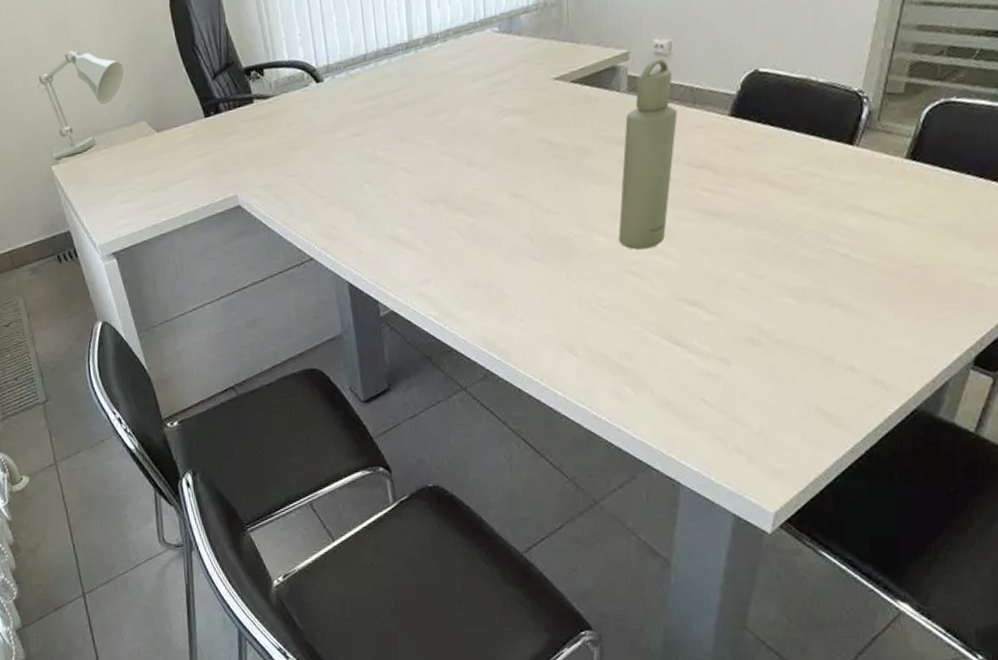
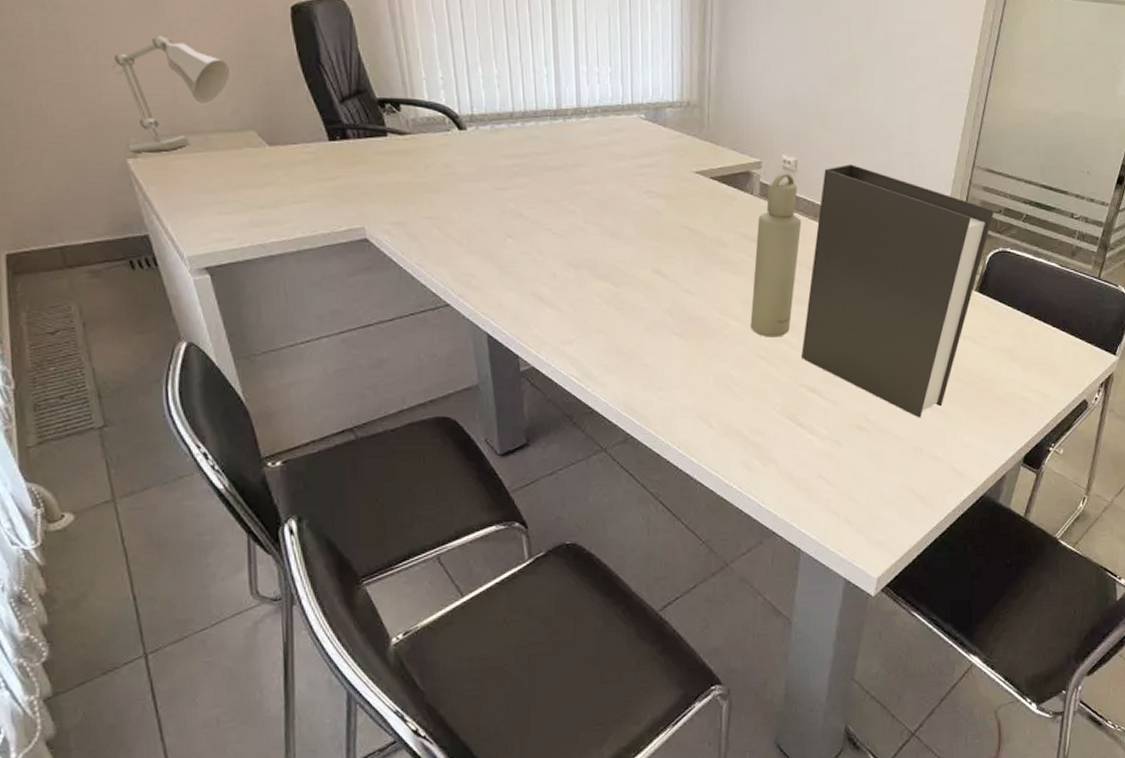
binder: none [679,32,933,323] -> present [801,164,994,418]

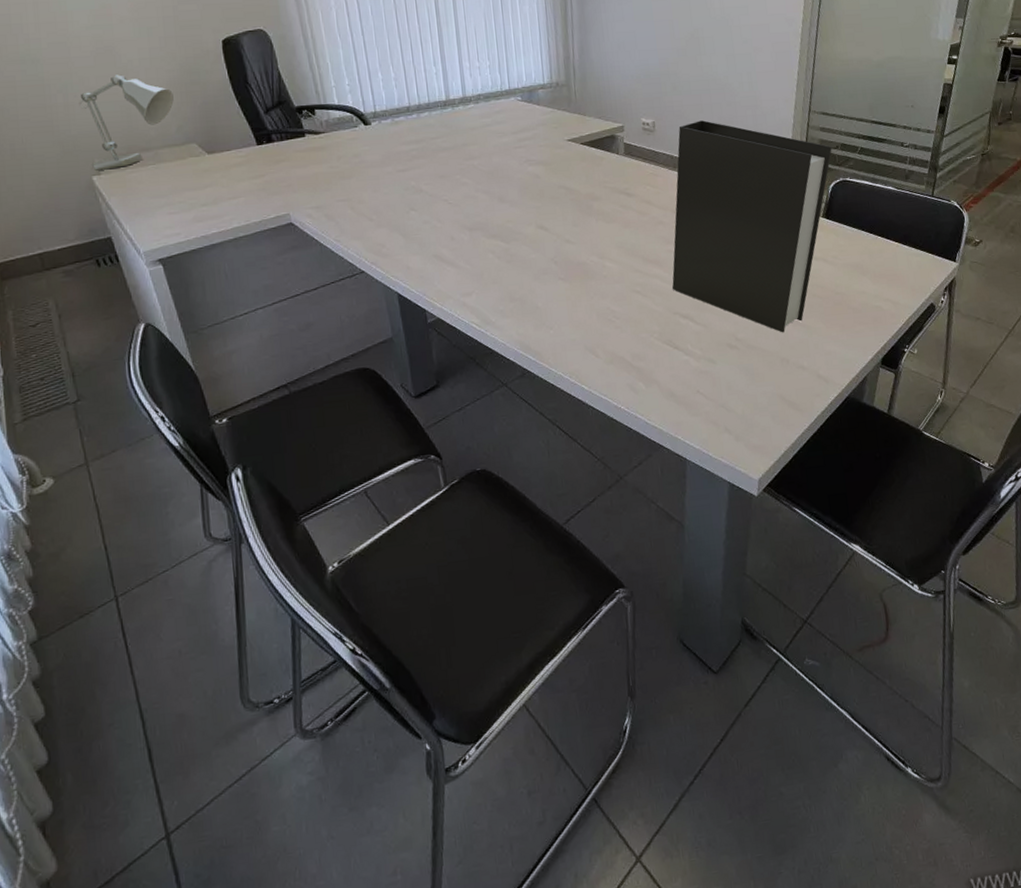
bottle: present [750,172,802,337] -> none [624,133,663,274]

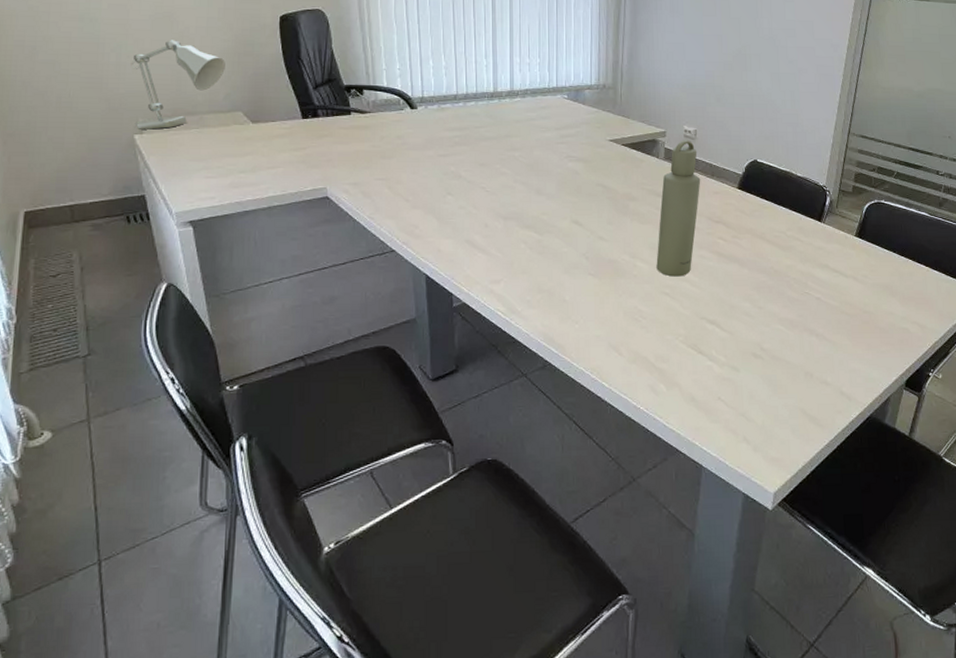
bottle: none [624,133,663,274] -> present [656,140,701,277]
binder: present [672,120,832,333] -> none [701,133,869,347]

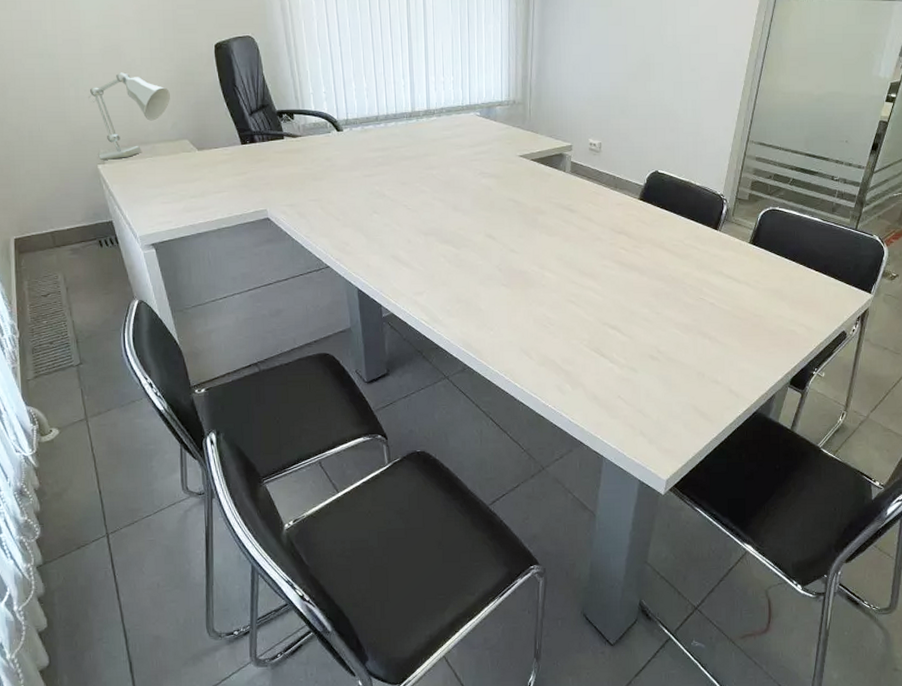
bottle: present [656,140,701,277] -> none [563,153,605,286]

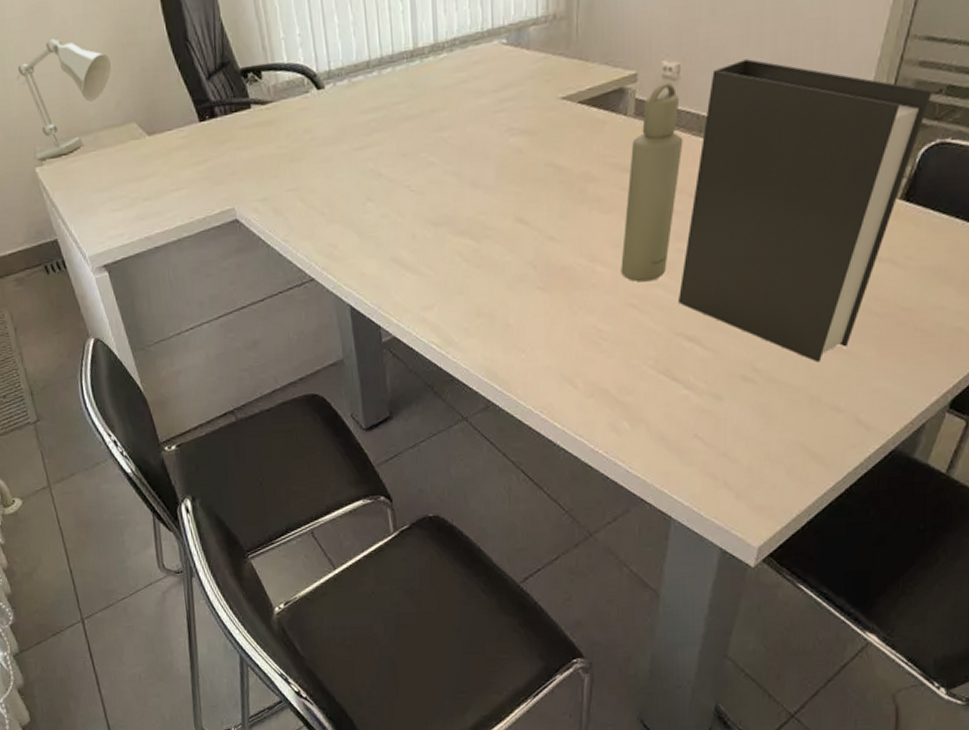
bottle: none [563,153,605,286] -> present [621,82,683,282]
binder: none [604,144,765,349] -> present [679,59,932,363]

